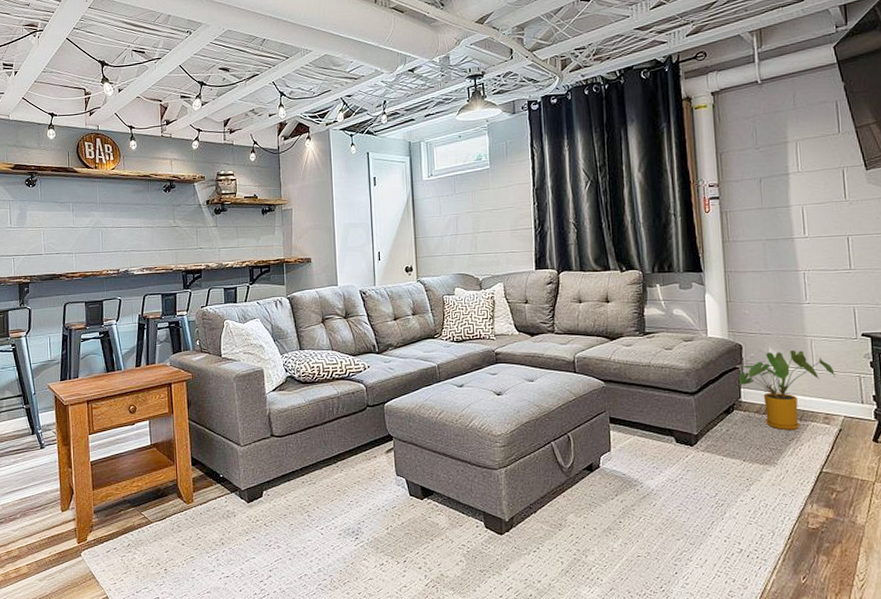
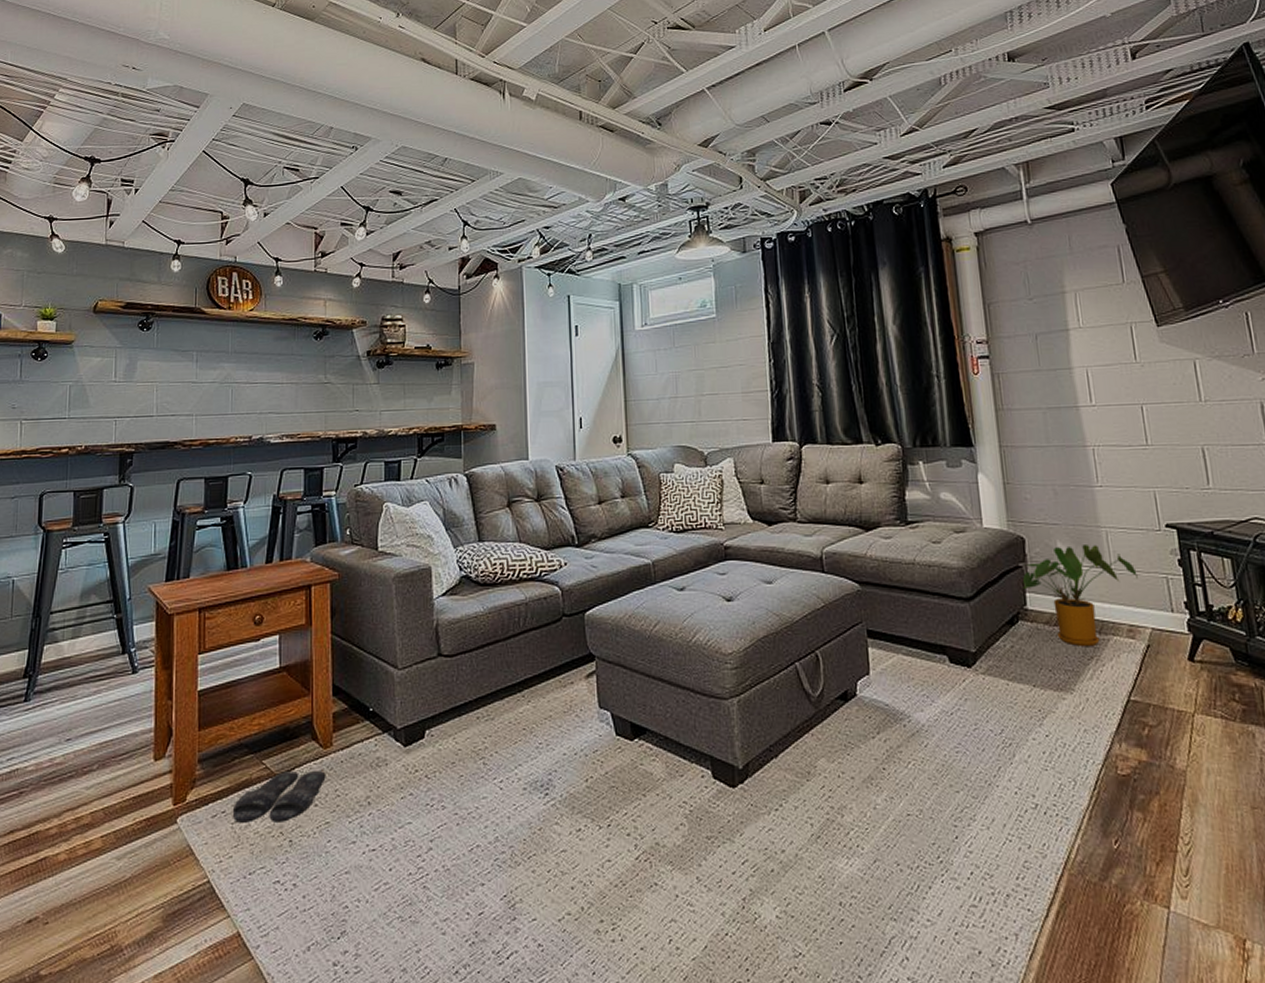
slippers: none [121,520,190,556] -> present [232,771,326,823]

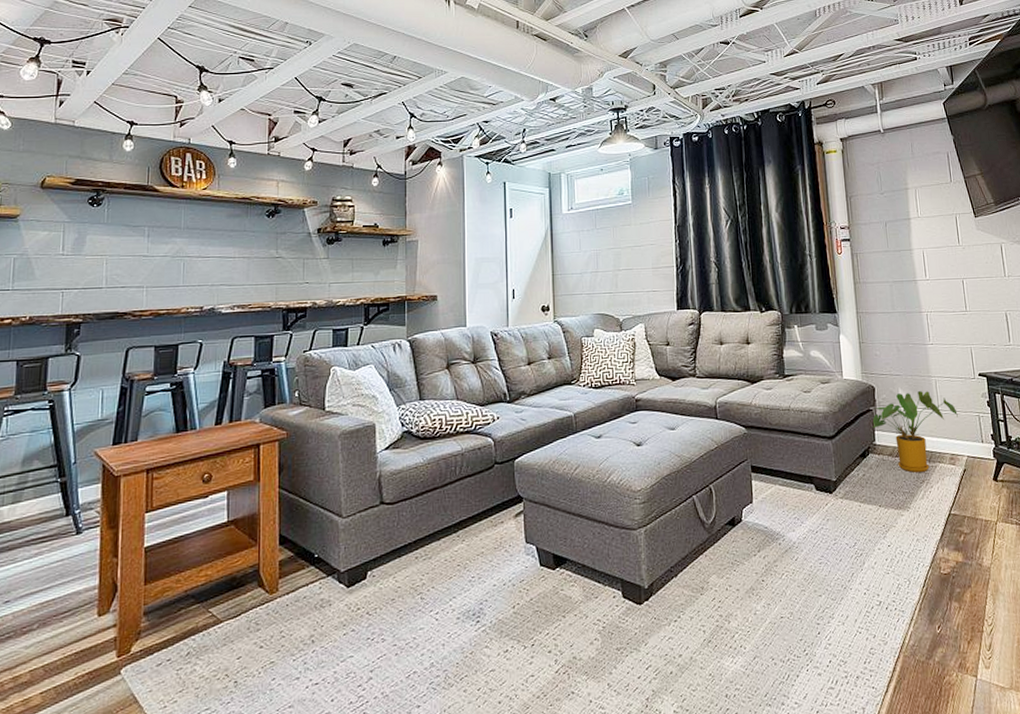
slippers: present [232,771,326,823] -> none [177,615,272,669]

